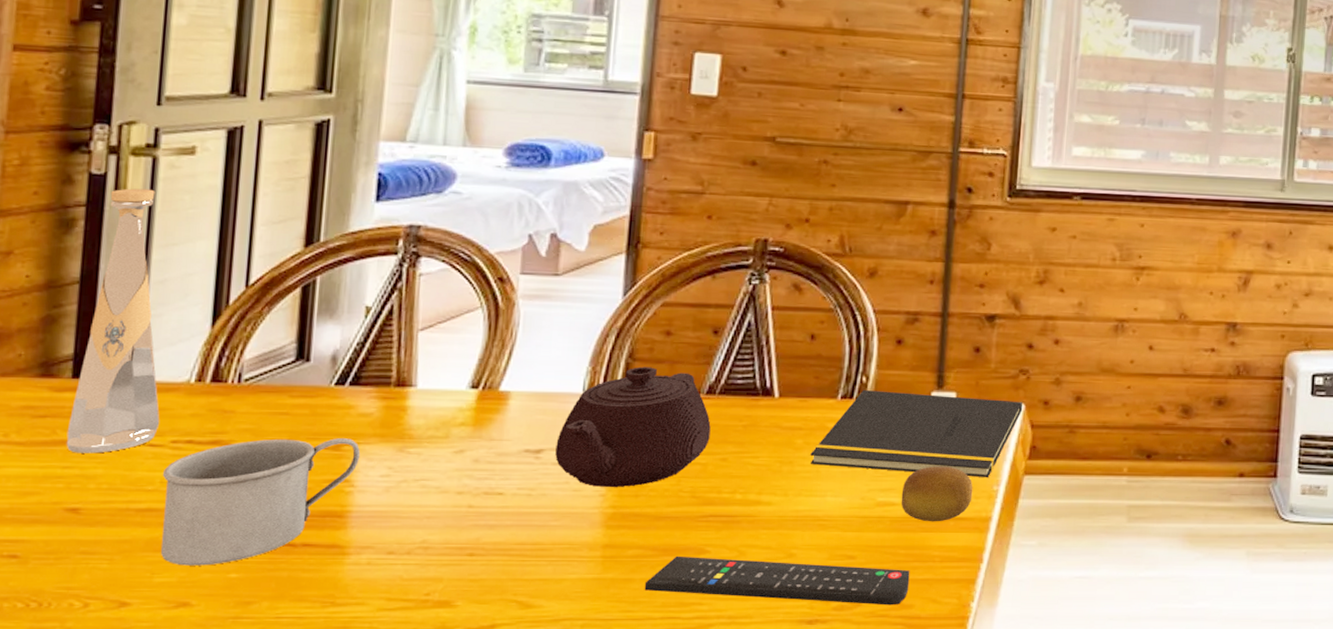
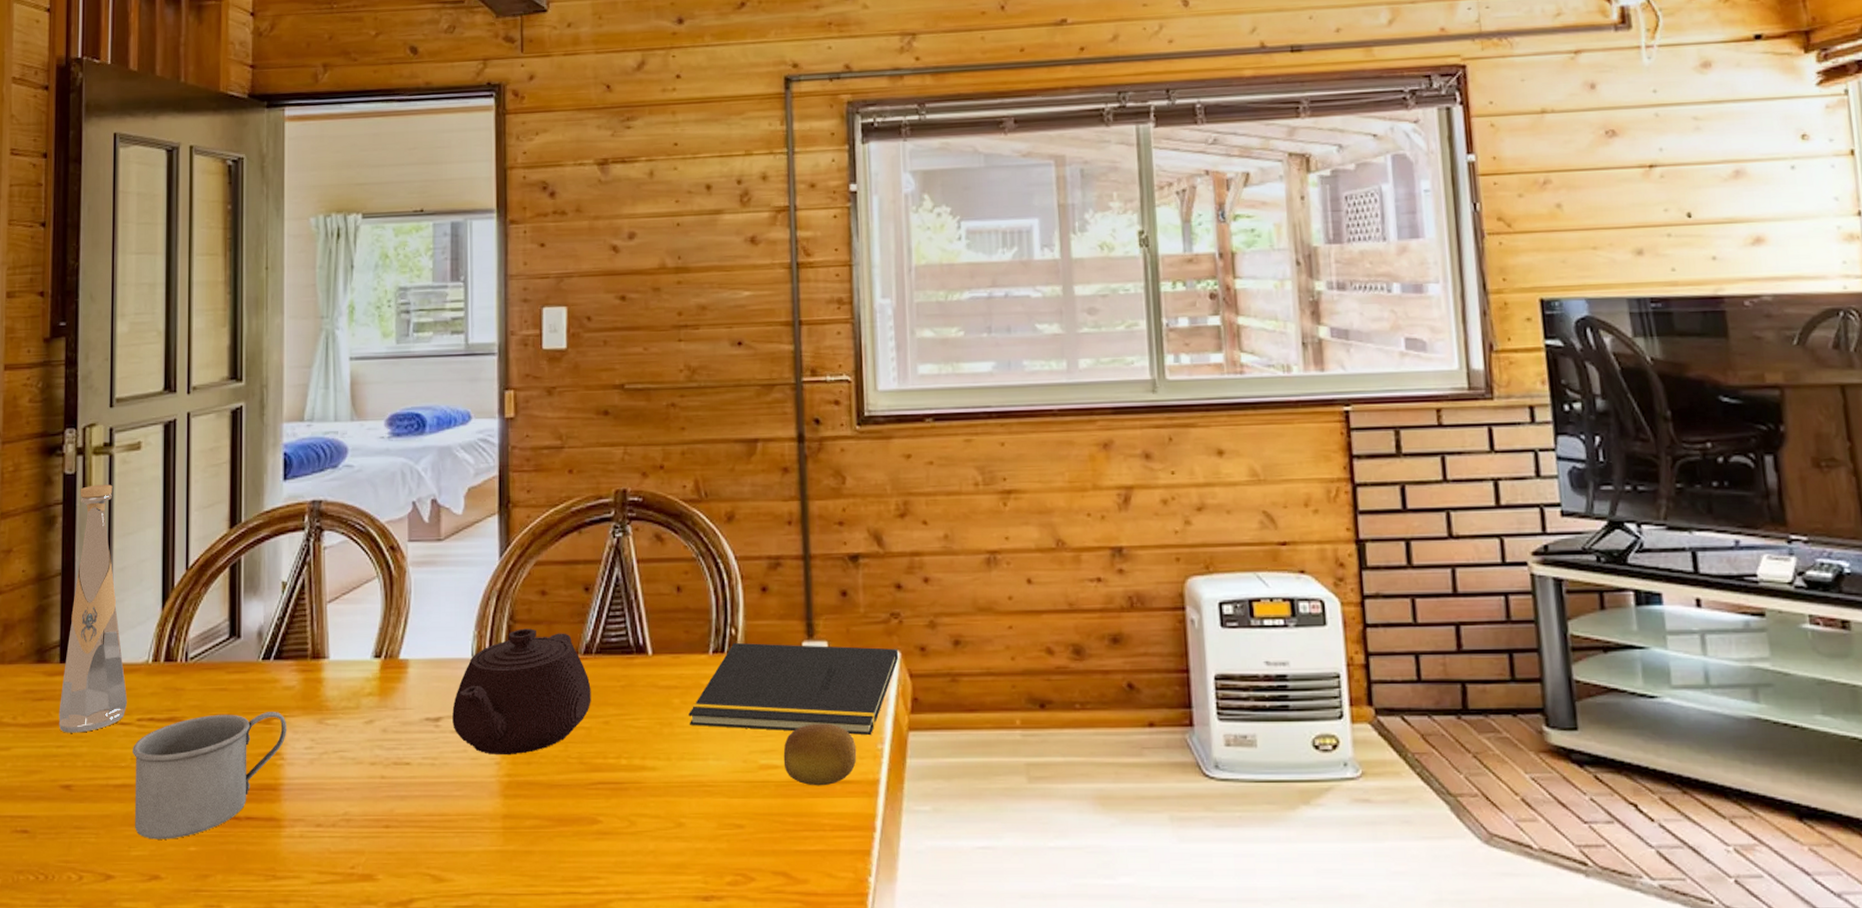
remote control: present [644,555,910,606] -> none [544,826,802,880]

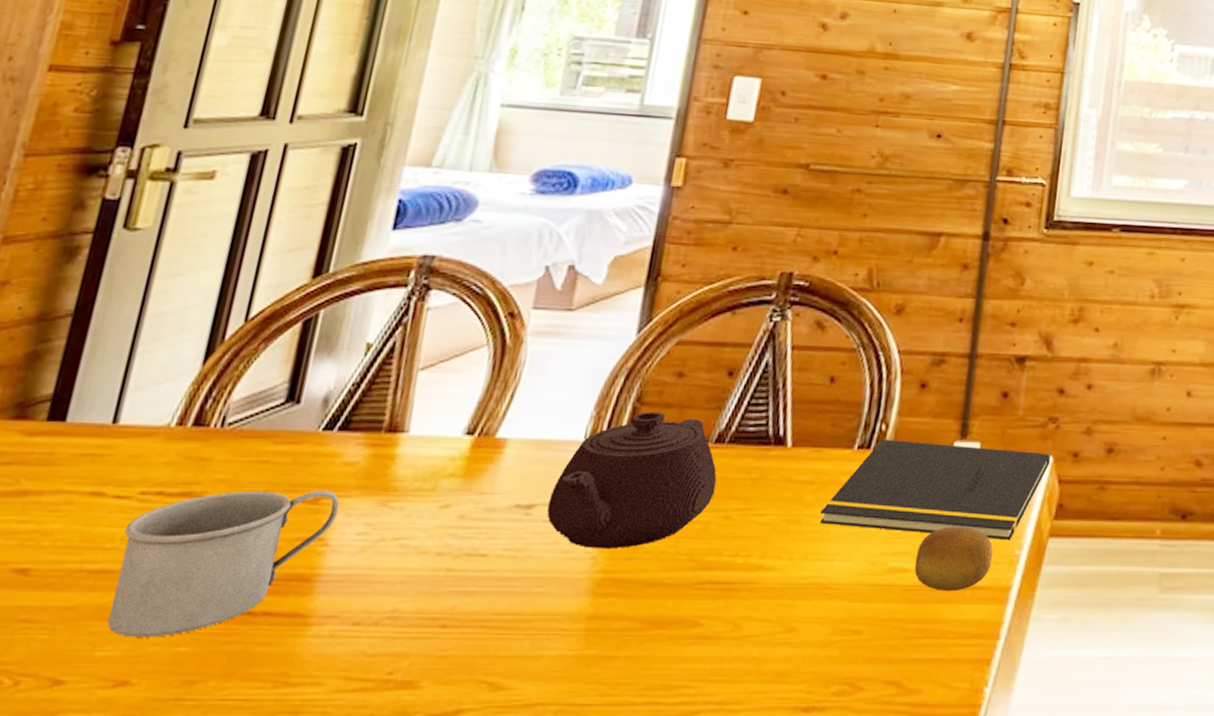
bottle: present [58,484,128,733] -> none [27,214,168,506]

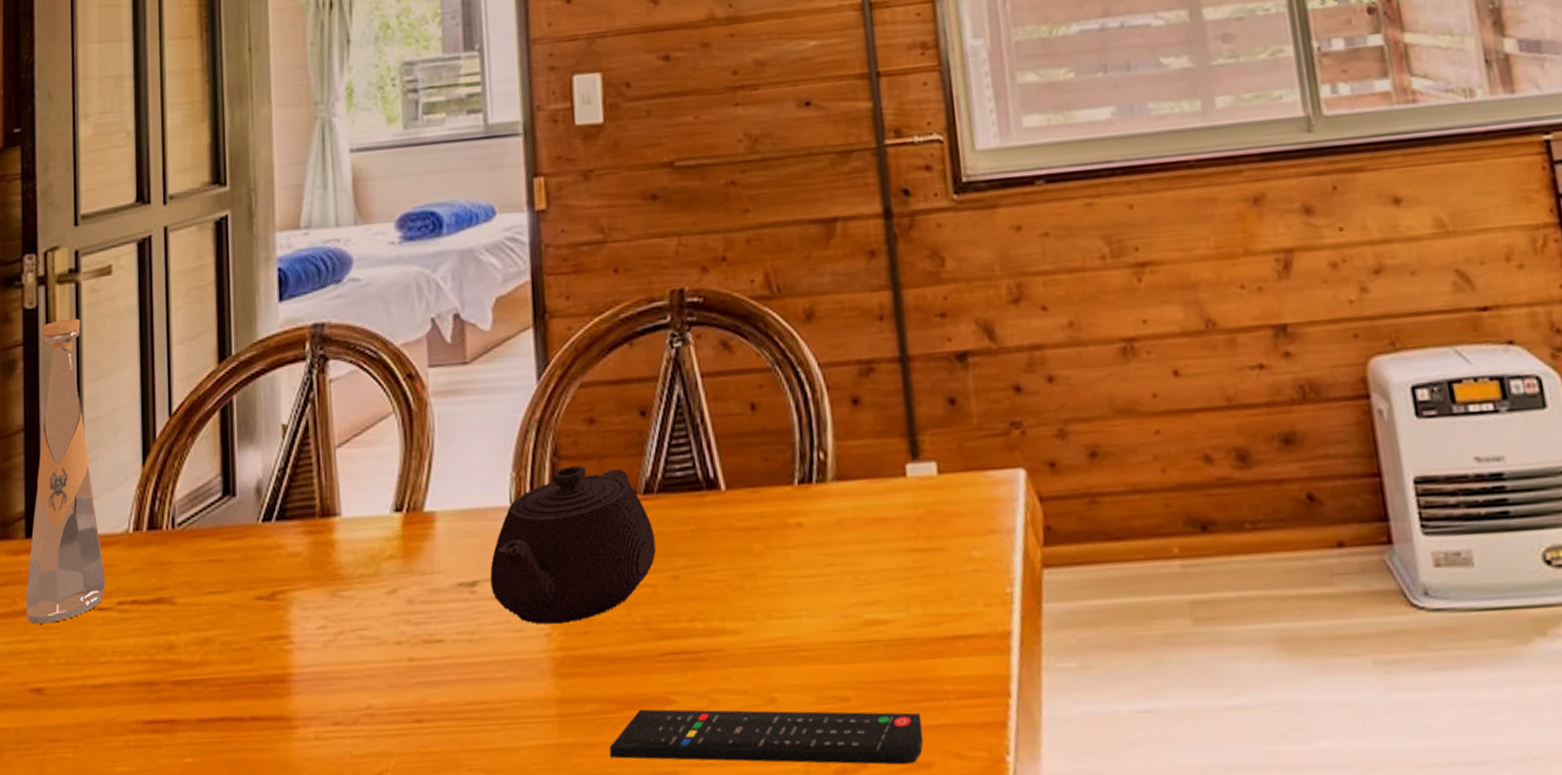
bottle: none [27,214,168,506] -> present [25,318,106,624]
mug: present [108,490,340,637] -> none [114,584,295,751]
remote control: none [627,629,920,690] -> present [609,709,924,765]
notepad: present [820,438,1051,540] -> none [774,466,1024,577]
fruit: present [914,526,993,592] -> none [891,564,982,644]

